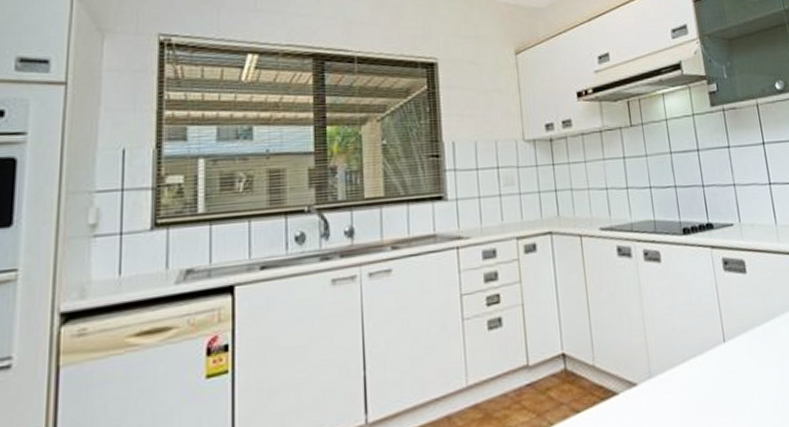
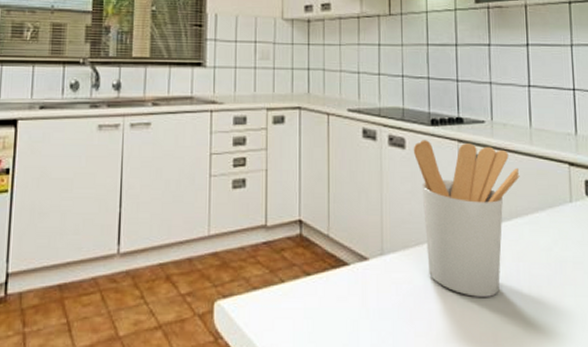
utensil holder: none [668,248,772,407] -> present [413,140,520,297]

